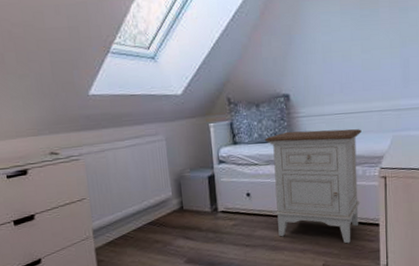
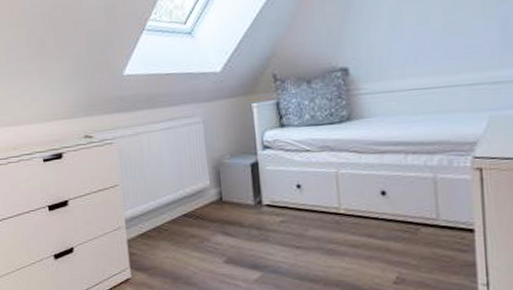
nightstand: present [264,129,362,244] -> none [317,108,446,253]

